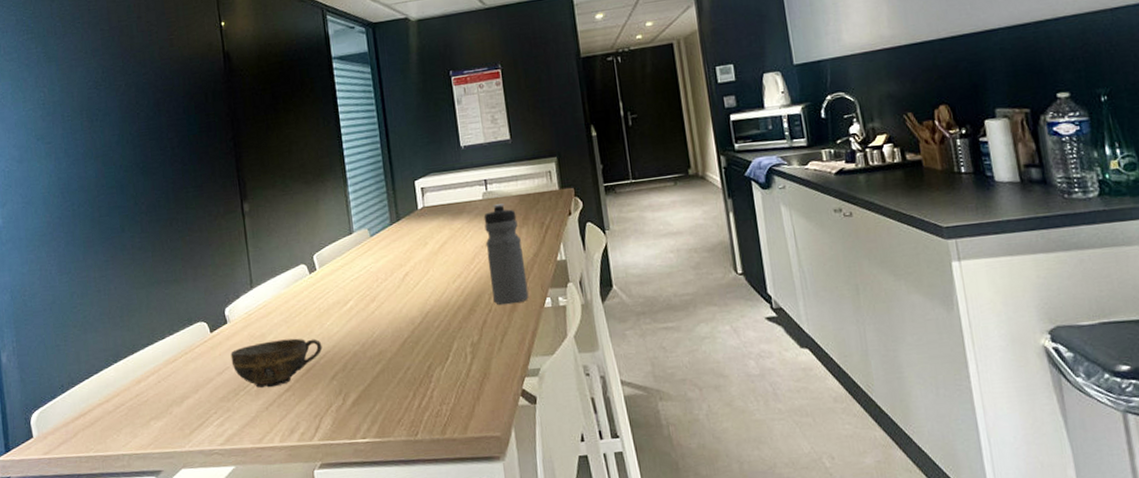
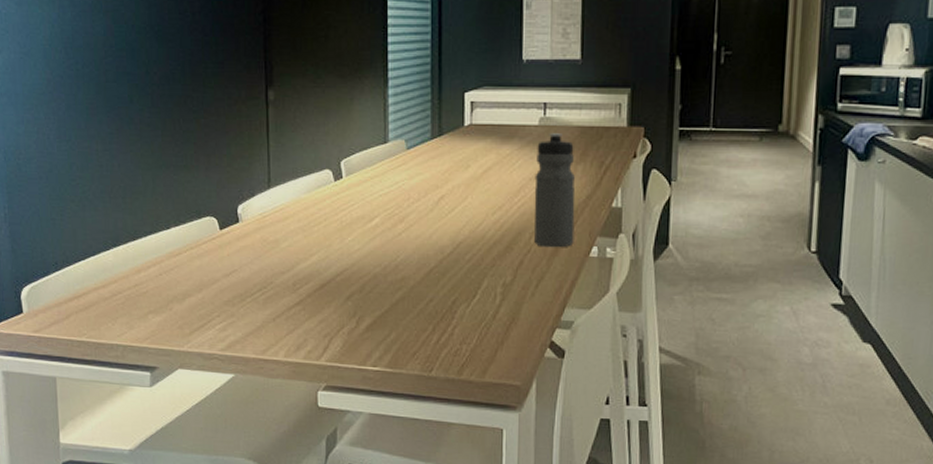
cup: present [230,338,323,389] -> none [240,248,340,299]

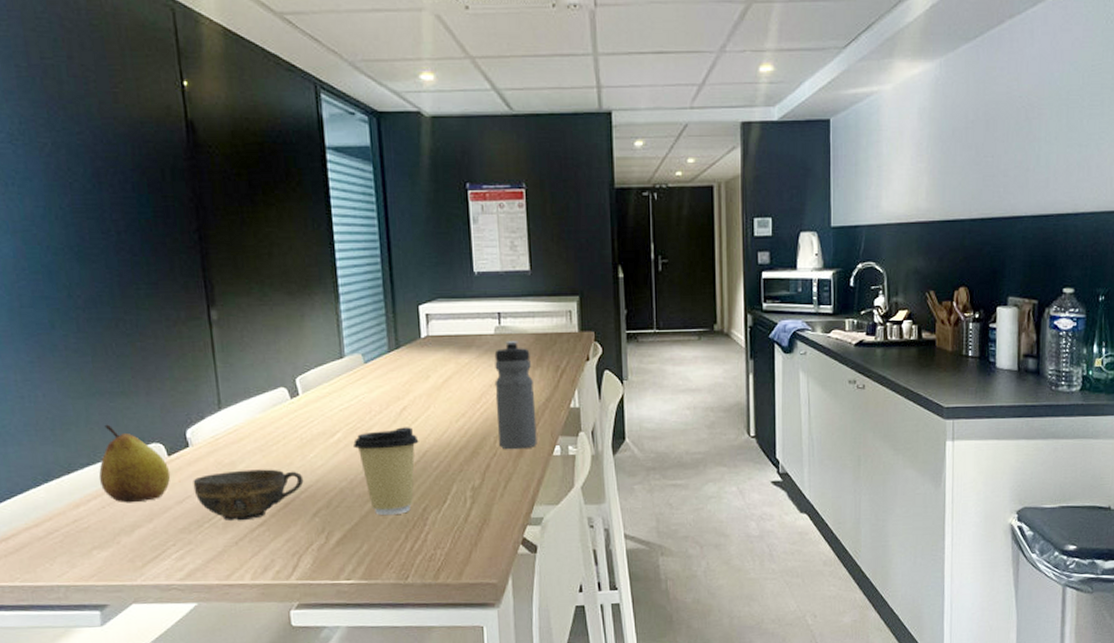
fruit: none [159,196,221,273] -> present [98,424,171,503]
cup: none [240,248,340,299] -> present [193,469,304,522]
coffee cup: none [389,216,454,306] -> present [352,427,419,516]

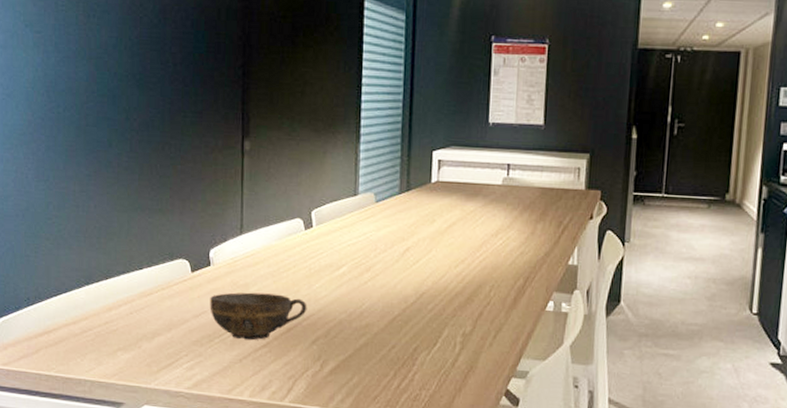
fruit: present [98,424,171,503] -> none [131,237,192,313]
coffee cup: present [352,427,419,516] -> none [355,267,418,352]
water bottle: present [494,341,537,450] -> none [494,193,535,302]

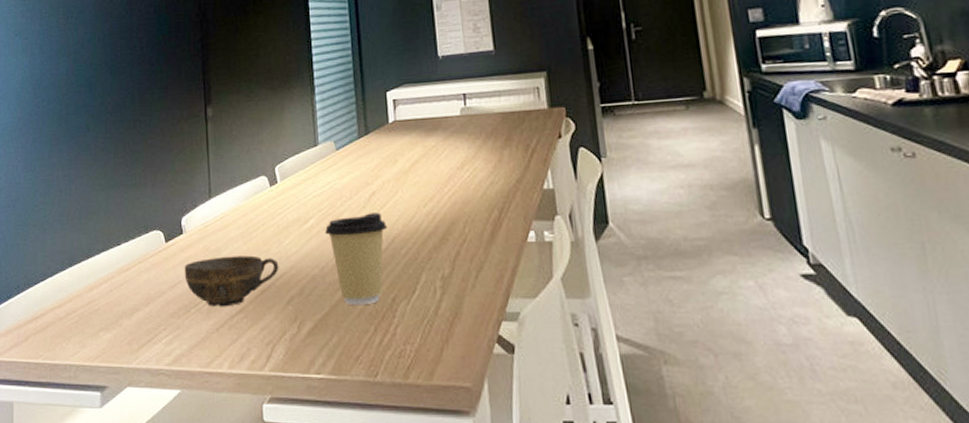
coffee cup: none [355,267,418,352] -> present [324,212,388,306]

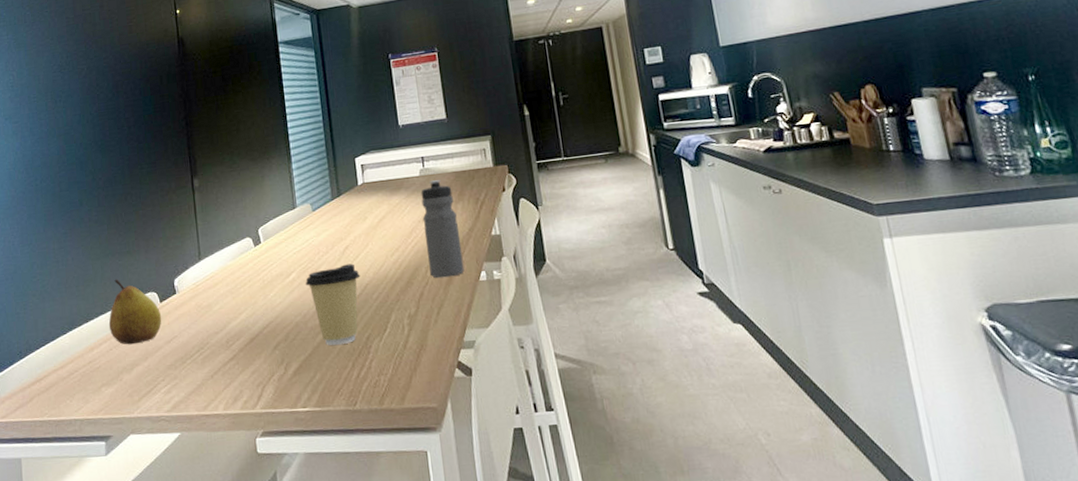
fruit: none [110,213,167,287] -> present [108,279,162,345]
cup: present [184,255,279,307] -> none [179,308,266,357]
water bottle: none [461,121,510,236] -> present [421,180,465,278]

